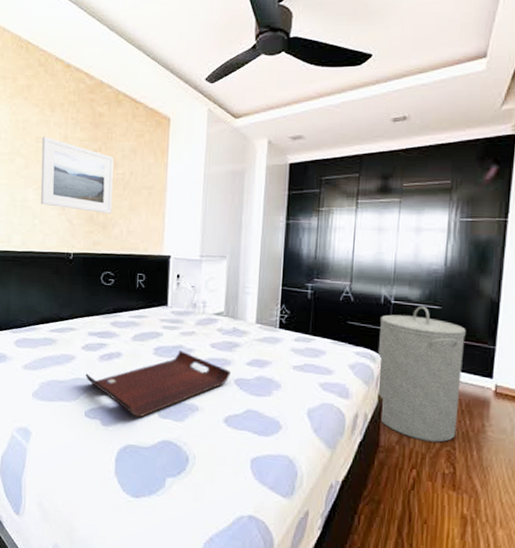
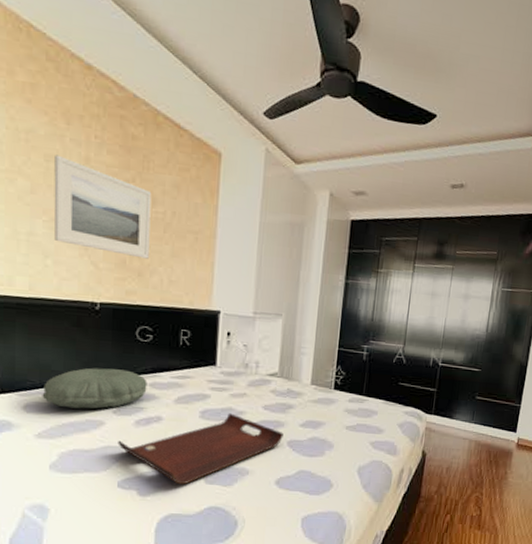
pillow: none [28,309,110,345] -> present [42,368,147,409]
laundry hamper: present [377,305,466,443] -> none [421,368,499,490]

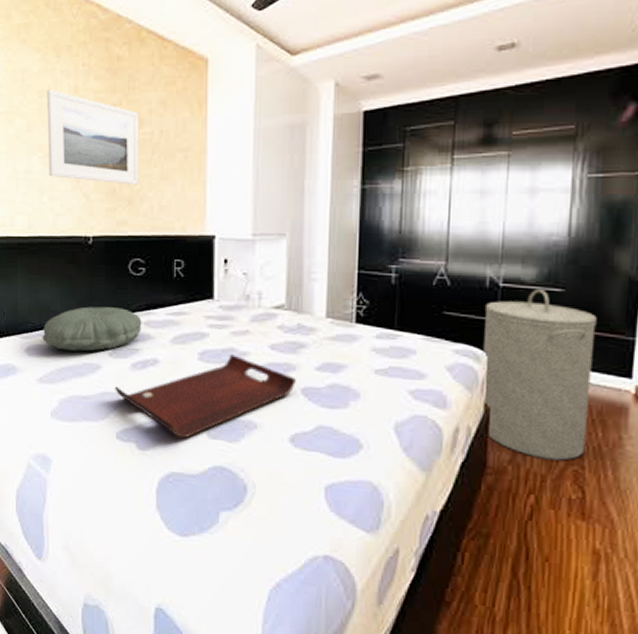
laundry hamper: none [421,368,499,490] -> present [482,288,597,461]

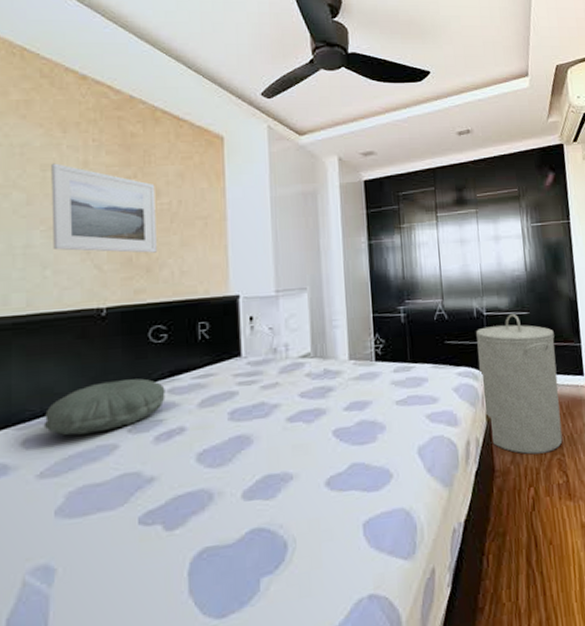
serving tray: present [115,354,296,439] -> none [135,408,327,508]

